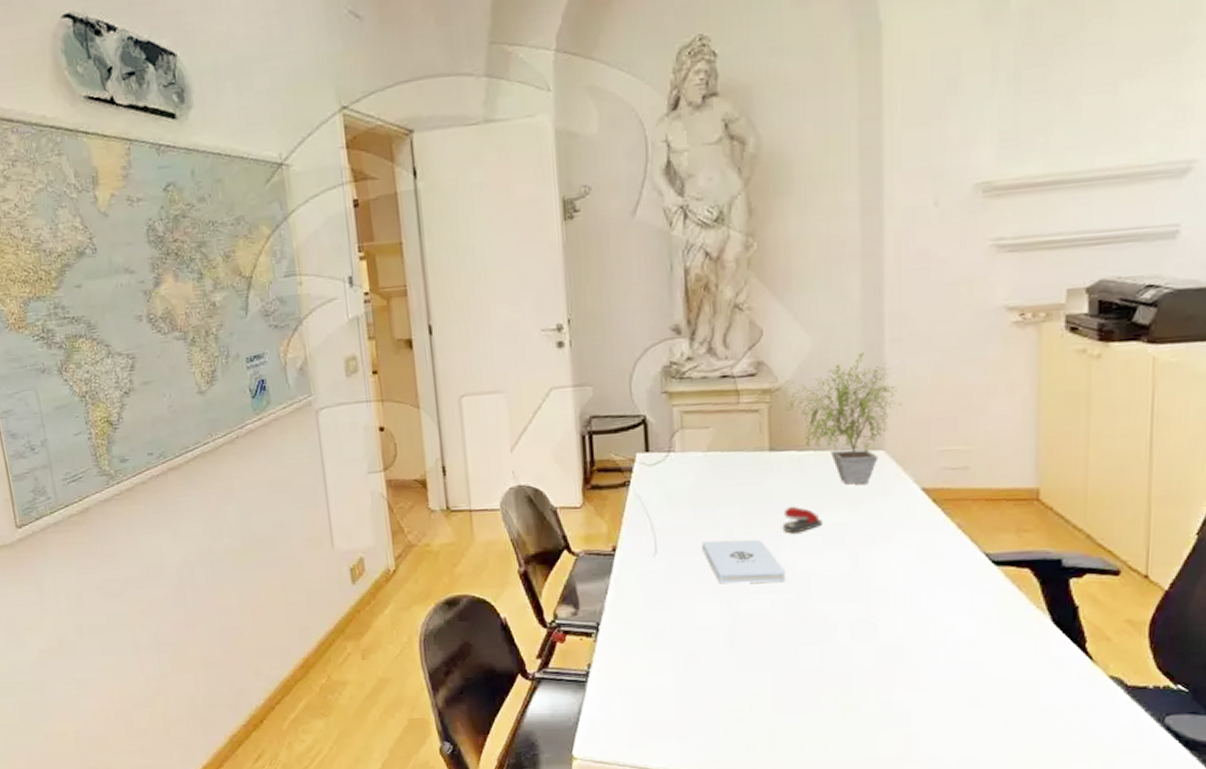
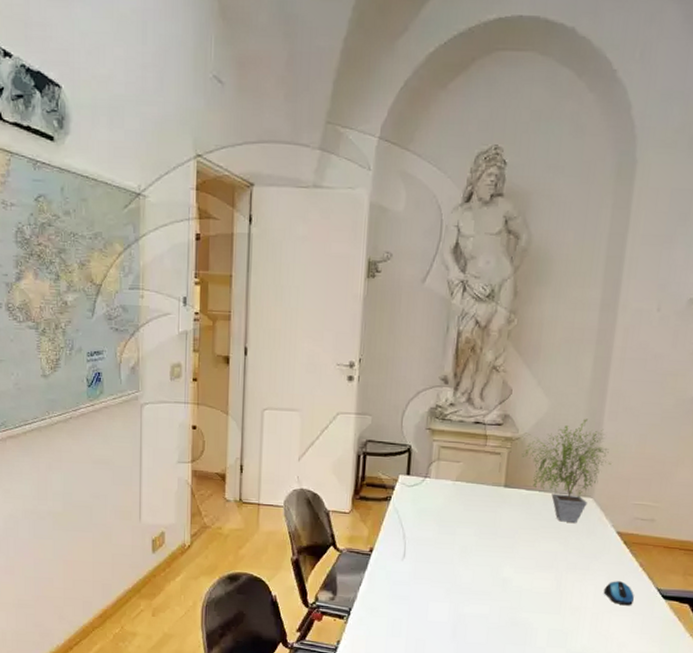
notepad: present [701,539,785,584] -> none [441,553,504,593]
stapler: present [783,507,822,533] -> none [507,534,538,555]
computer mouse: none [915,549,955,580] -> present [603,581,634,606]

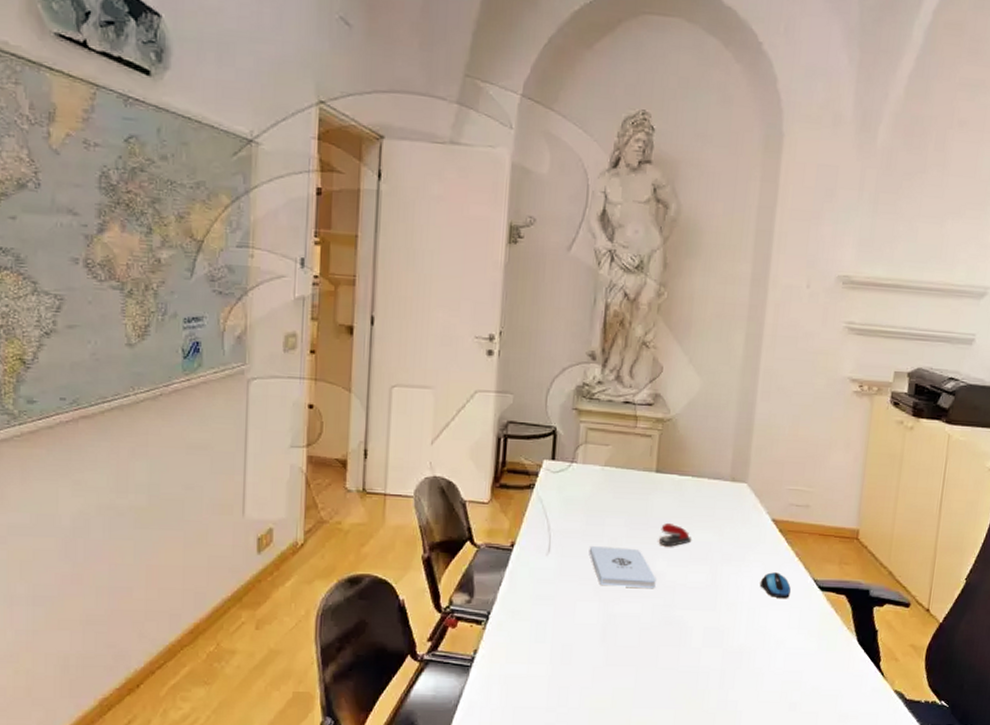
notepad: none [441,553,504,593] -> present [589,546,656,589]
stapler: none [507,534,538,555] -> present [659,523,691,547]
potted plant: present [521,419,611,523] -> none [673,399,765,510]

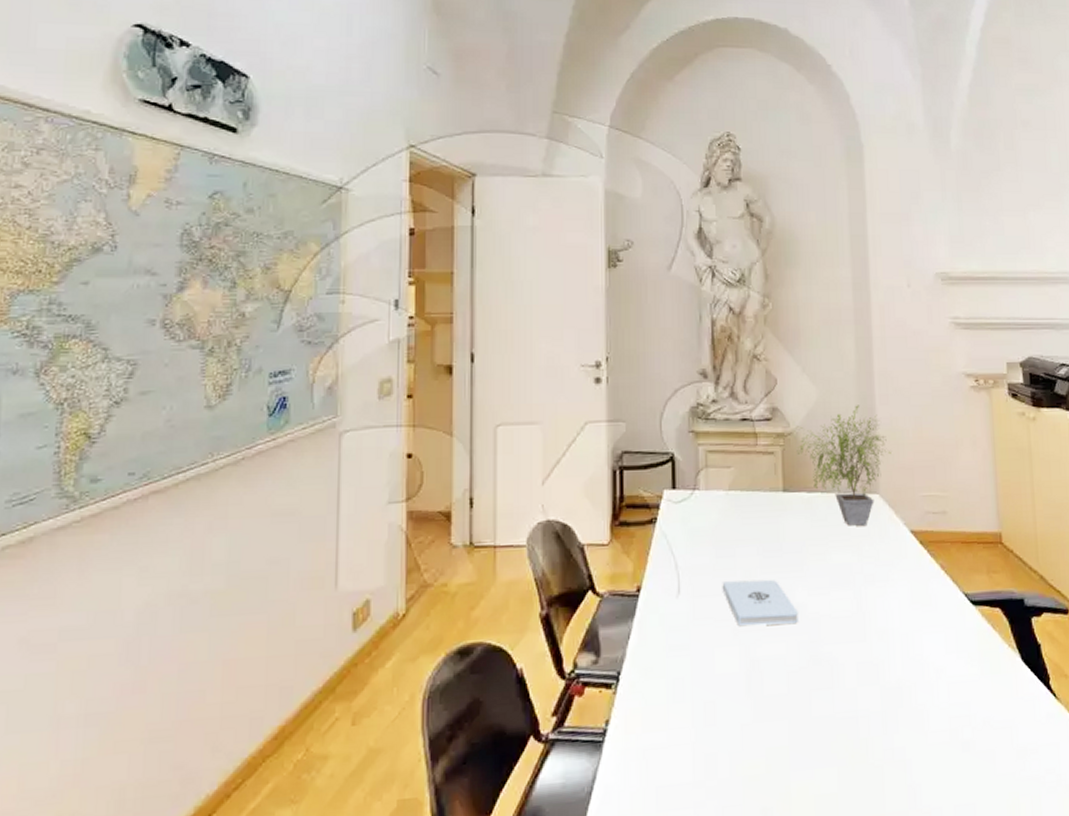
stapler: present [659,523,691,547] -> none [796,547,829,573]
potted plant: none [673,399,765,510] -> present [797,405,891,526]
computer mouse: present [760,572,791,599] -> none [908,590,942,620]

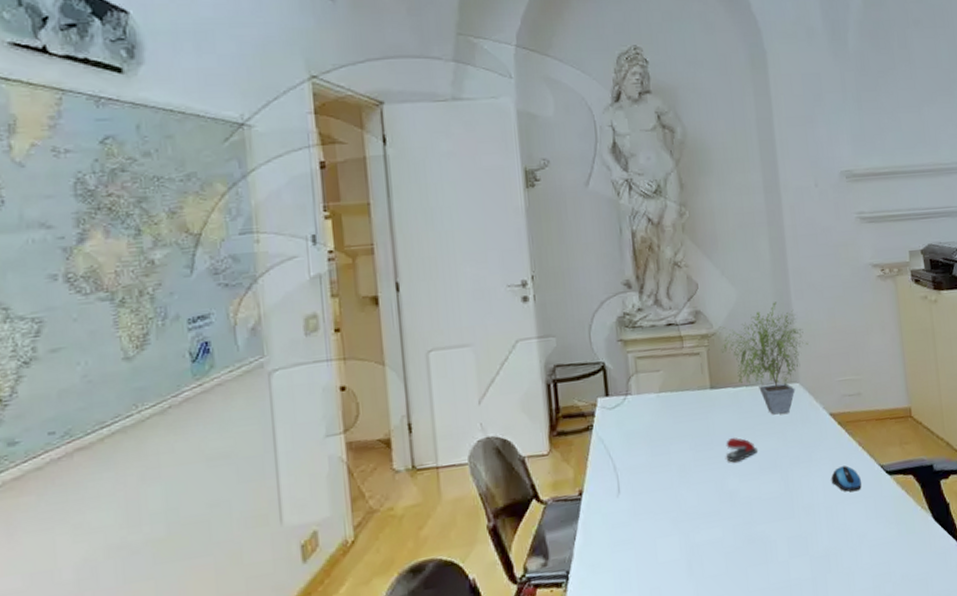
notepad: present [722,579,798,626] -> none [659,471,732,516]
stapler: none [796,547,829,573] -> present [726,438,757,462]
computer mouse: none [908,590,942,620] -> present [831,465,862,492]

